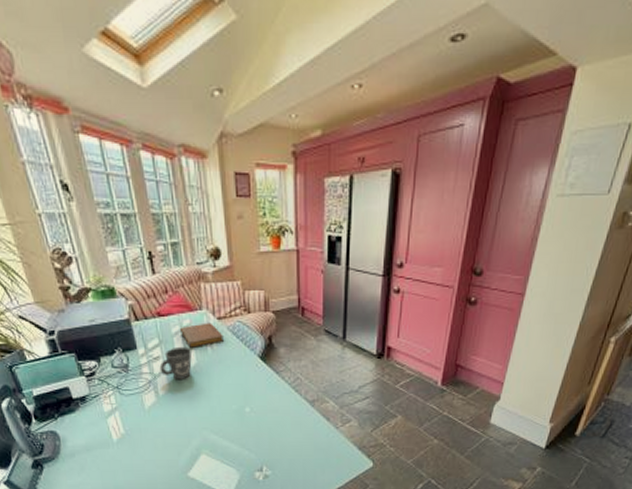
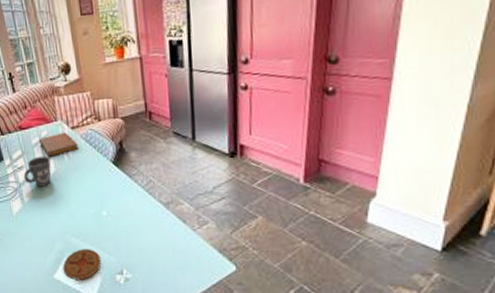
coaster: none [198,446,240,478] -> present [62,249,101,281]

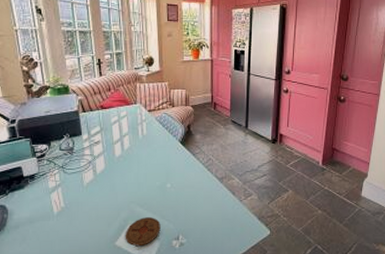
mug: present [23,155,52,188] -> none [99,133,126,161]
notebook: present [38,132,78,157] -> none [117,114,152,134]

